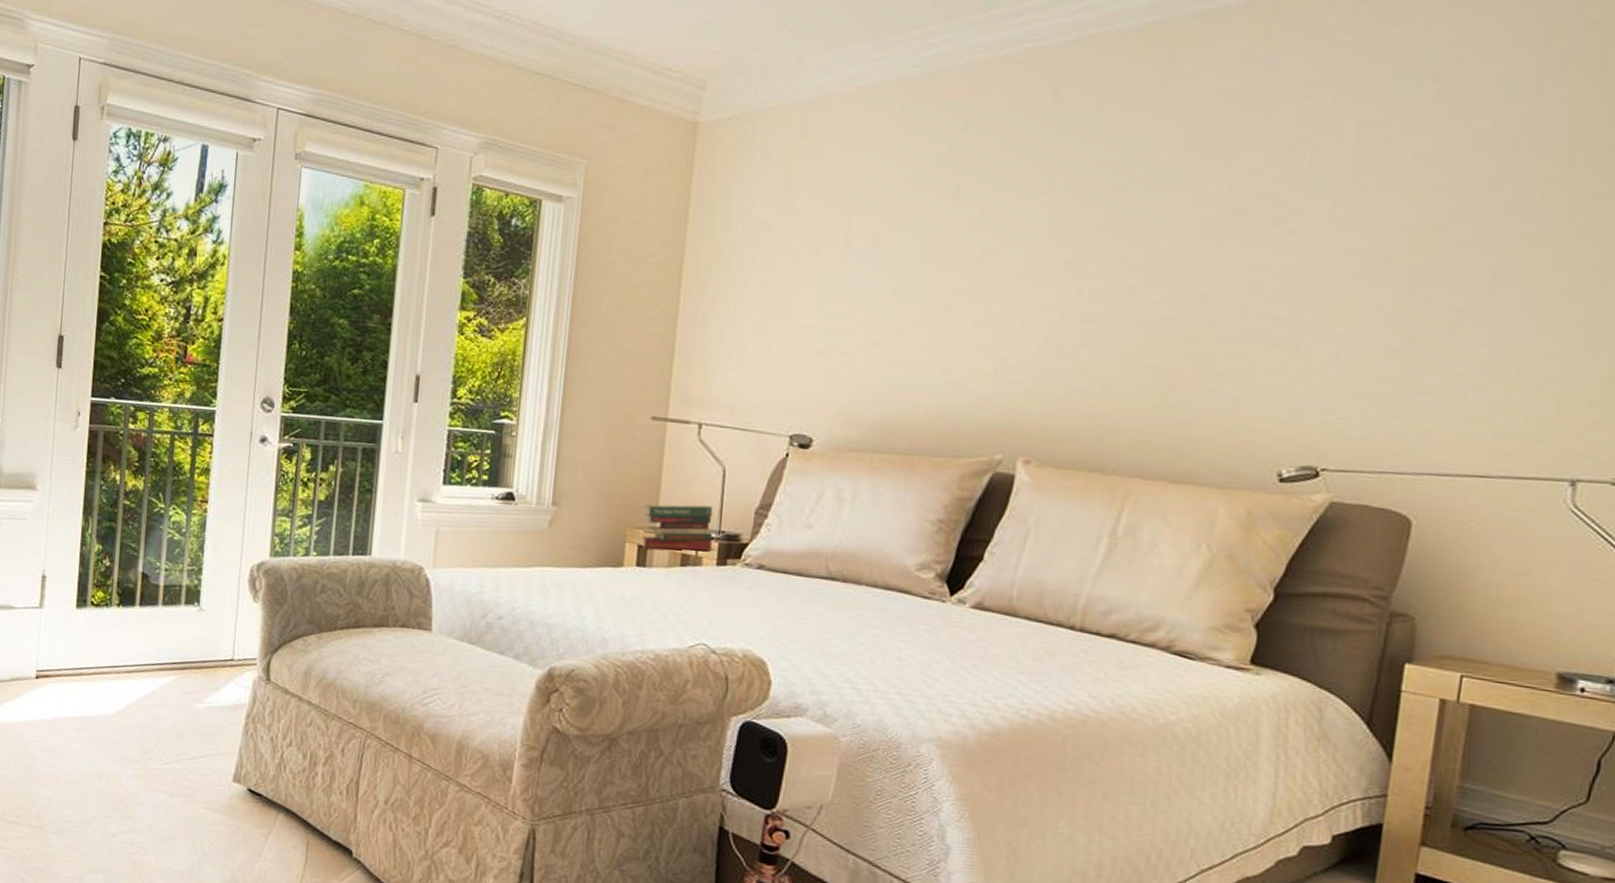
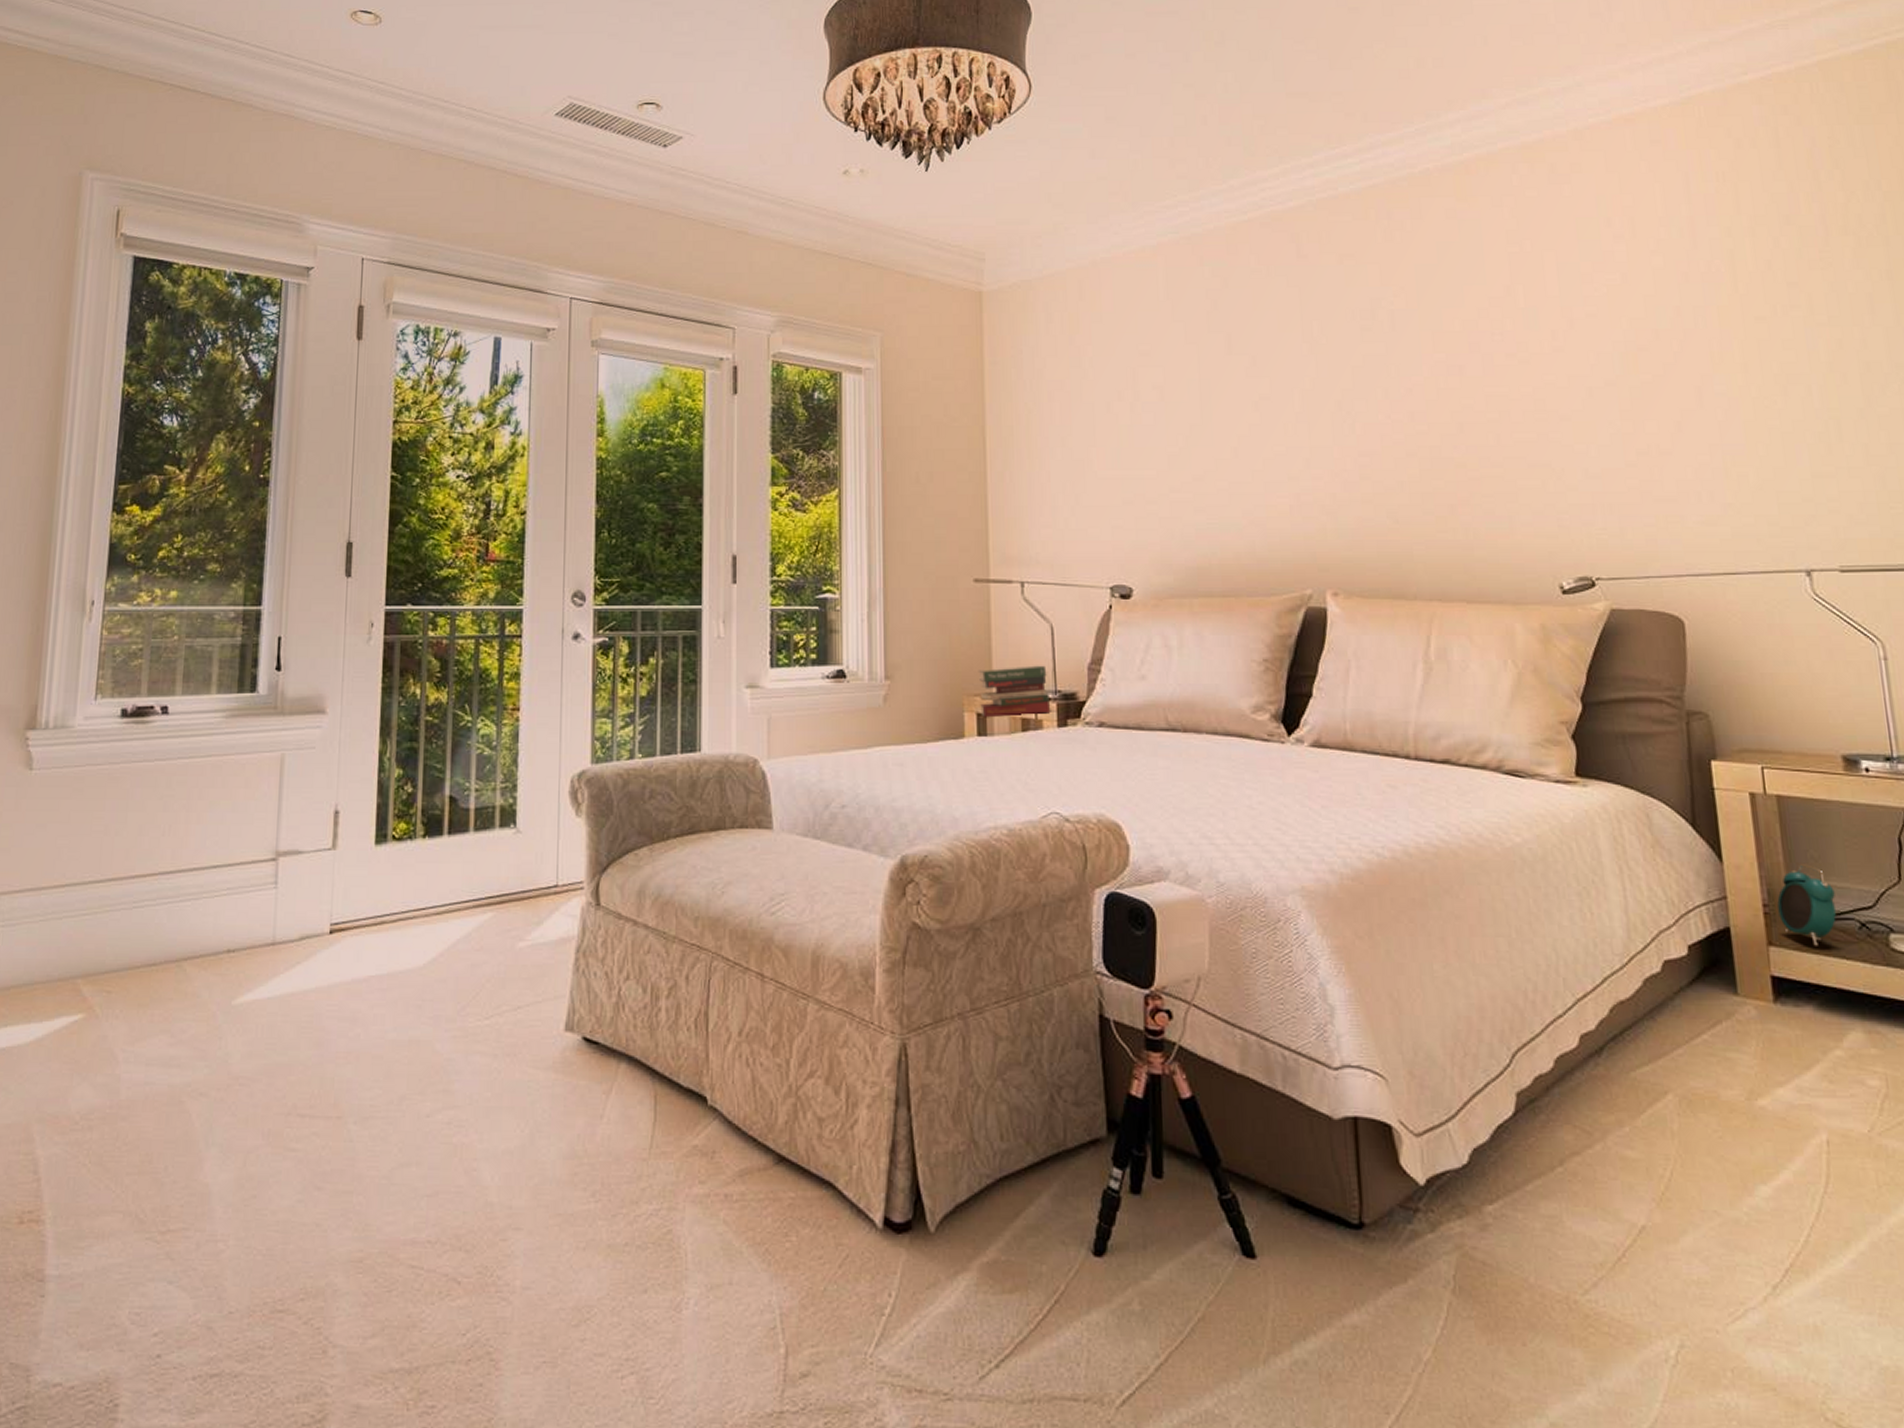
alarm clock: none [1440,773,1510,852] -> present [1777,864,1836,946]

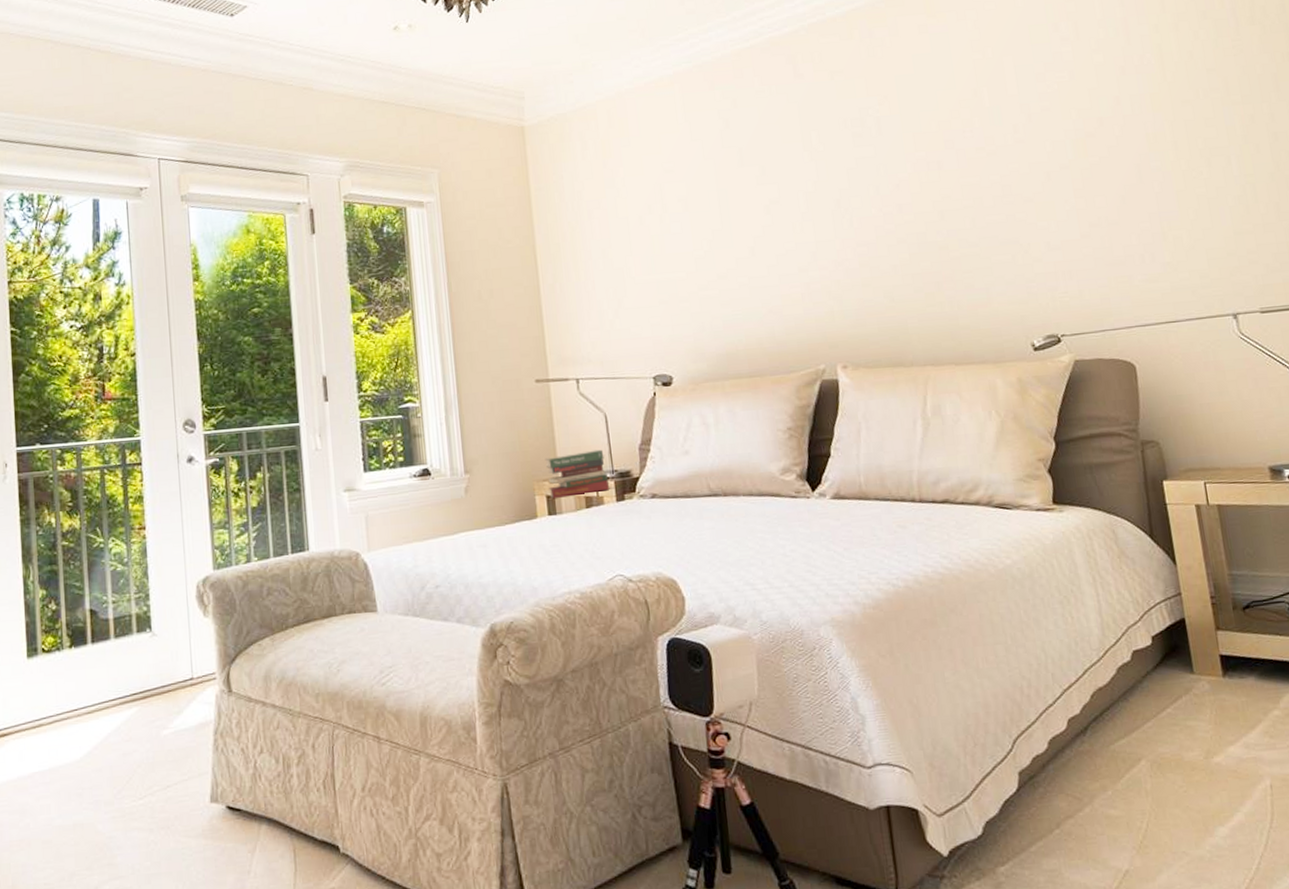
alarm clock: present [1777,864,1836,946] -> none [1222,560,1270,627]

